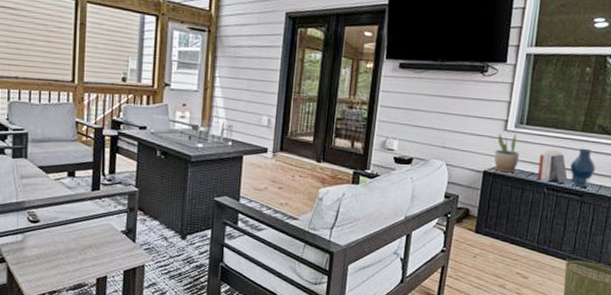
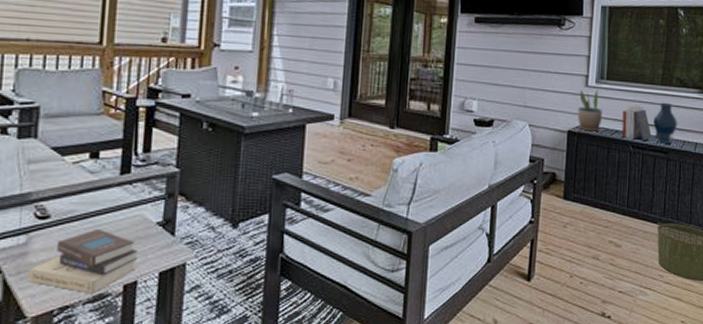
books: none [25,232,108,283] -> present [28,228,139,294]

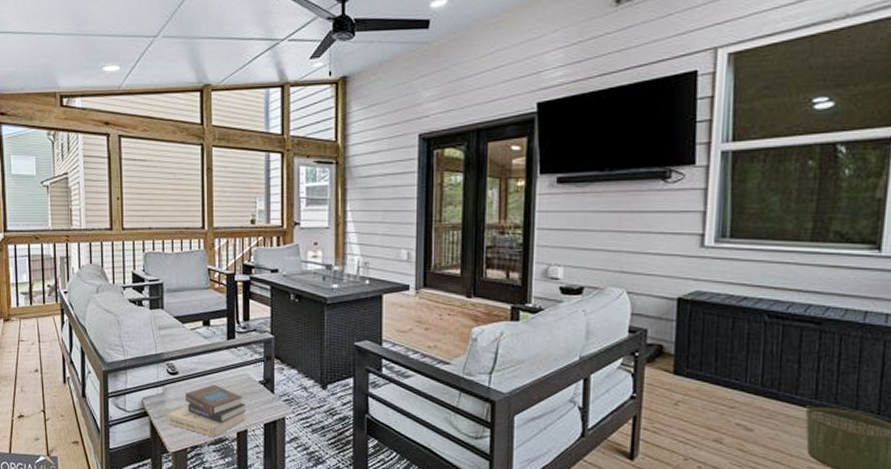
potted plant: present [577,89,603,131] -> none [689,250,726,299]
books: present [621,104,652,141] -> none [752,265,798,310]
vase: present [653,102,678,145] -> none [799,262,837,314]

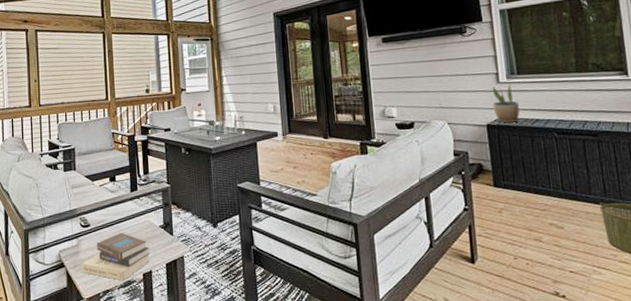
potted plant: none [689,250,726,299] -> present [492,84,520,123]

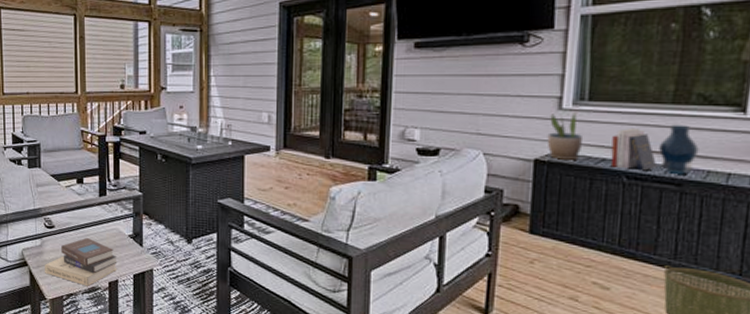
books: none [540,93,577,127] -> present [610,127,658,171]
vase: none [574,88,603,128] -> present [659,125,699,175]

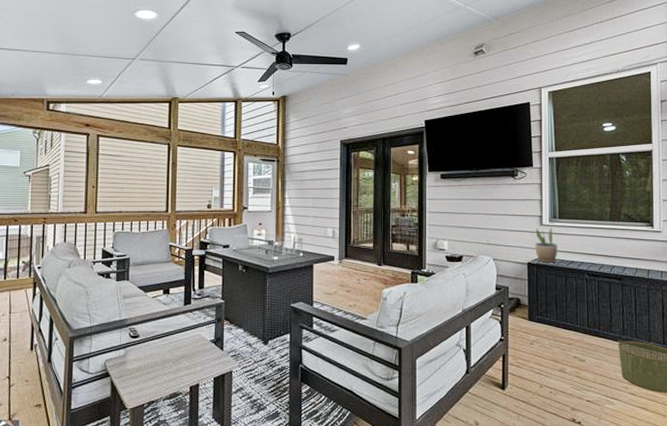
books: present [45,237,118,287] -> none [127,344,199,393]
books: present [610,127,658,171] -> none [576,238,606,270]
vase: present [659,125,699,175] -> none [606,236,629,272]

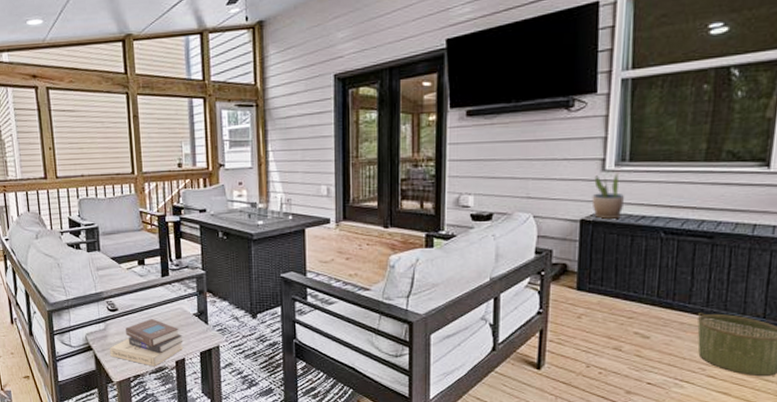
books: none [127,344,199,393] -> present [110,318,184,367]

